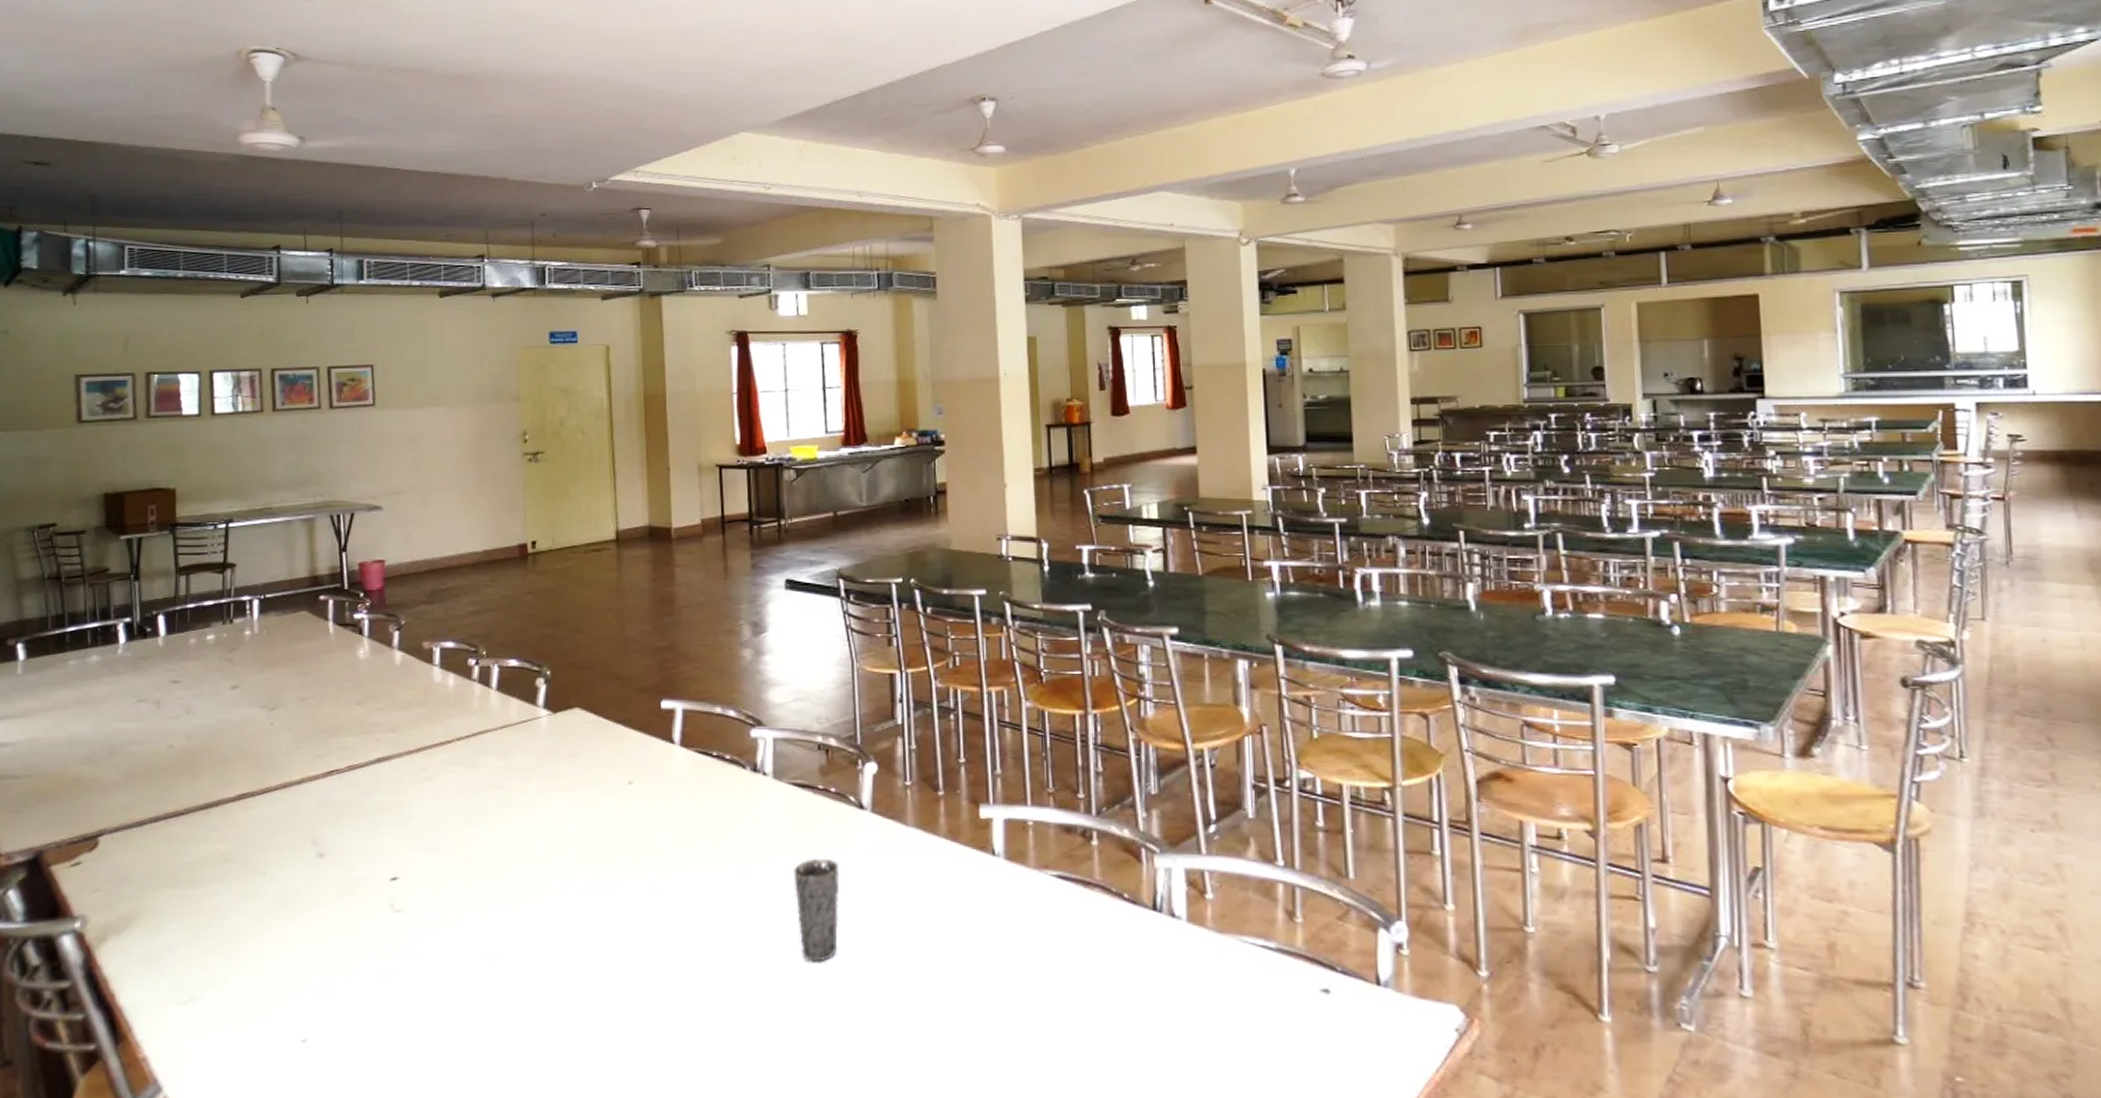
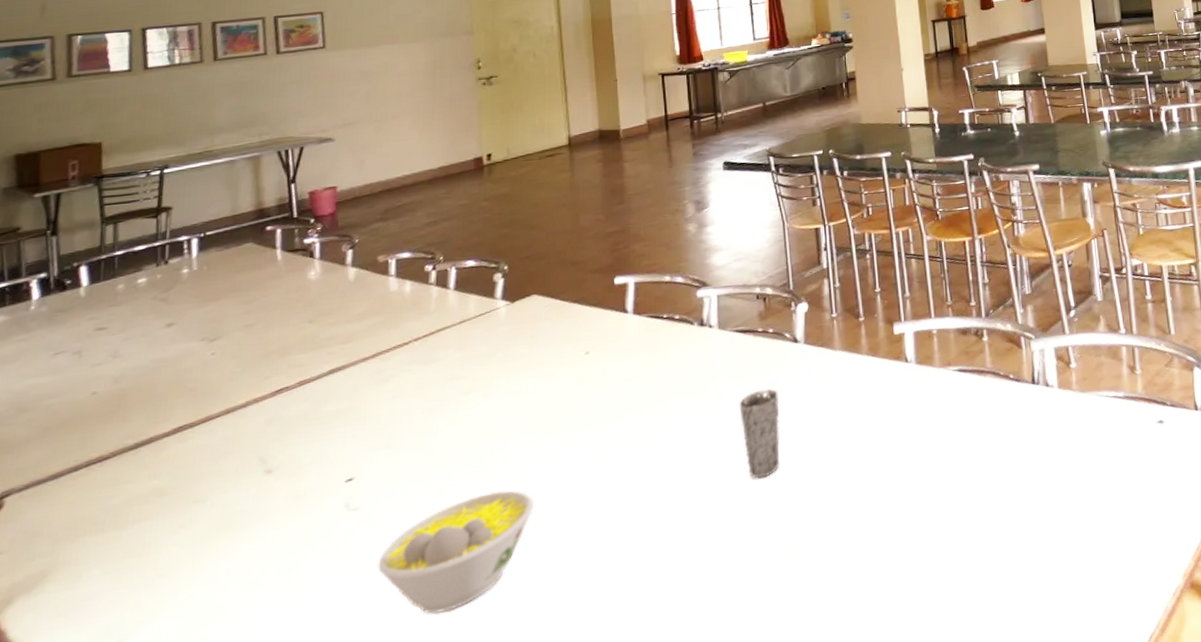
bowl: none [419,919,572,1039] -> present [378,490,534,614]

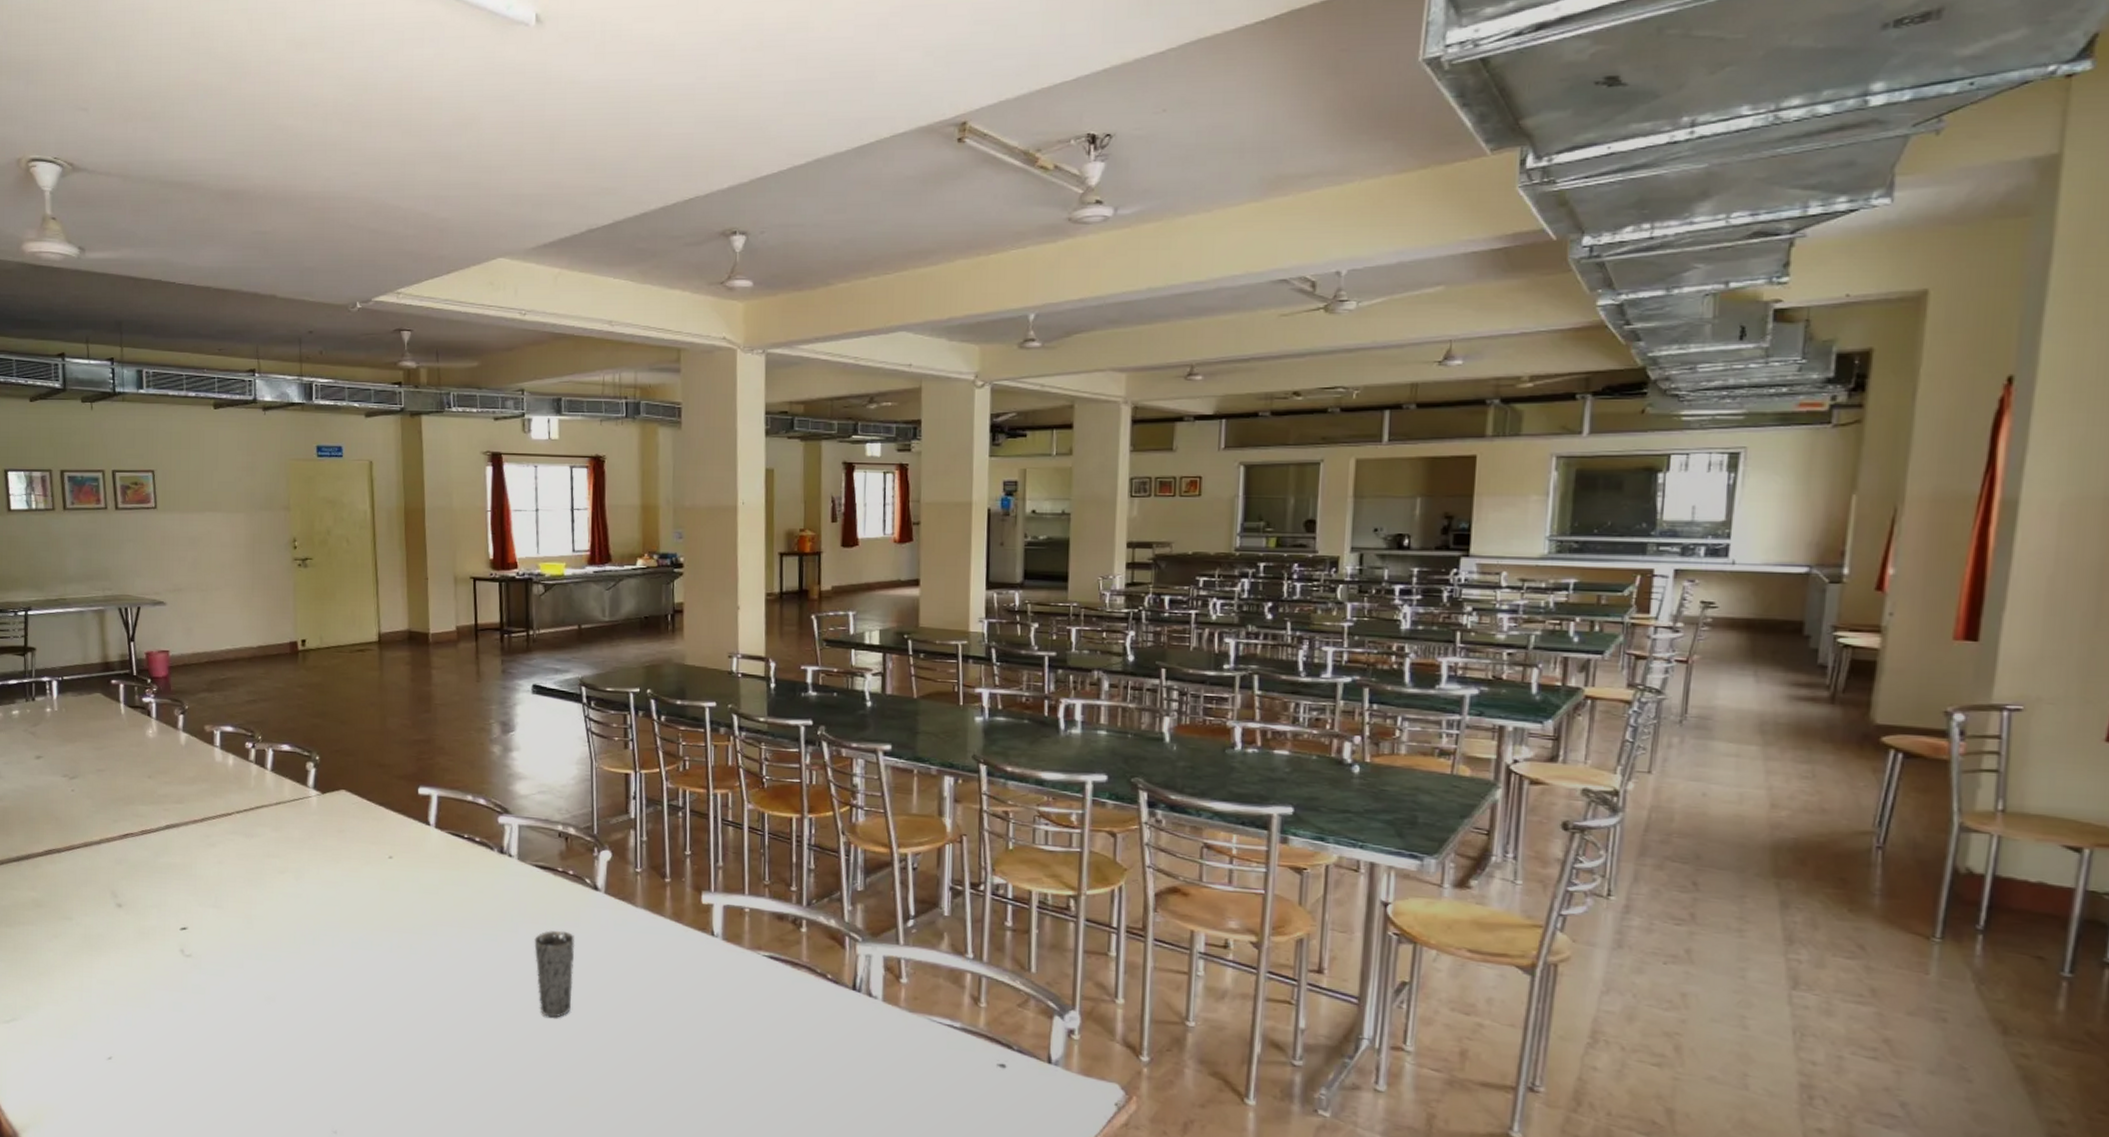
bowl: present [378,490,534,614] -> none [207,968,339,1065]

